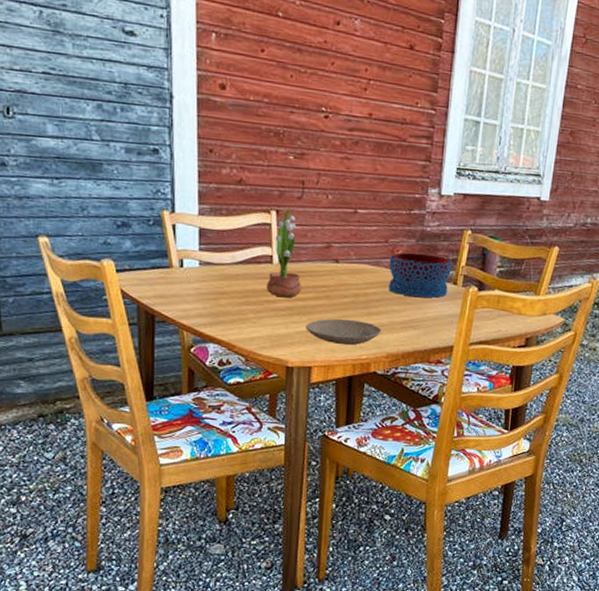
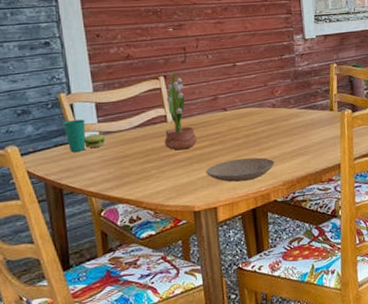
cup: none [162,242,205,279] -> present [62,119,106,152]
bowl: present [388,252,453,298] -> none [270,89,327,129]

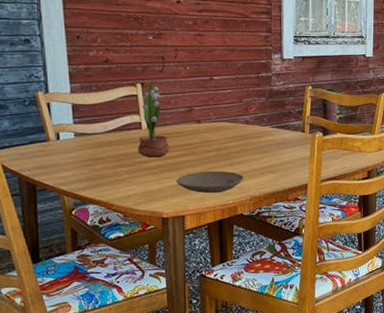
cup: present [62,119,106,152] -> none [38,119,80,150]

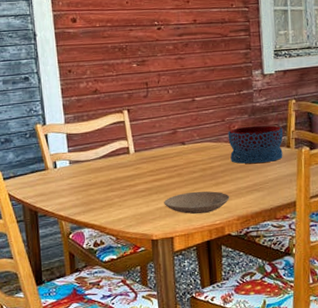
potted flower: present [137,79,170,157] -> none [126,105,157,180]
bowl: none [244,109,299,146] -> present [227,125,284,164]

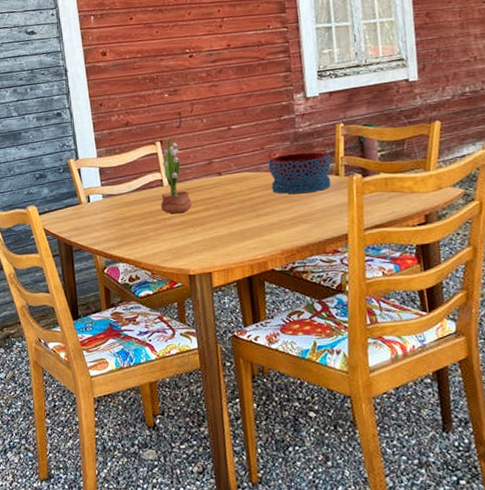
potted flower: none [126,105,157,180] -> present [160,136,193,214]
plate: present [164,191,230,214] -> none [201,223,273,248]

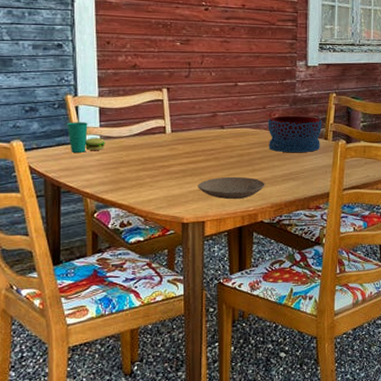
cup: none [71,183,108,213] -> present [66,122,106,152]
potted flower: present [160,136,193,214] -> none [160,84,193,161]
plate: none [201,223,273,248] -> present [198,176,265,200]

